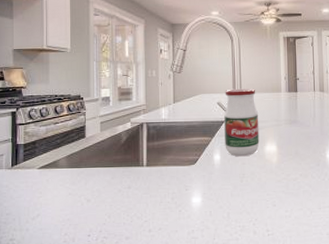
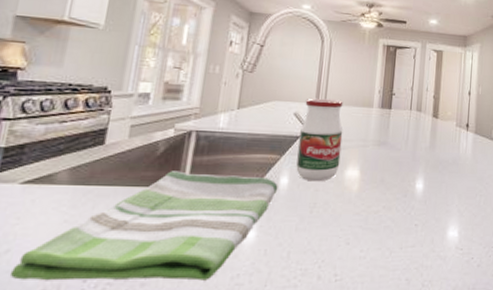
dish towel: none [42,154,213,236] -> present [9,171,278,281]

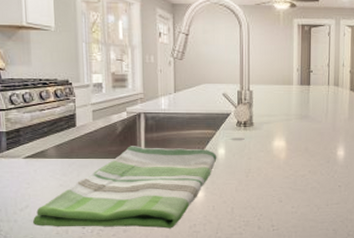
jar: present [296,98,344,182] -> none [230,79,268,152]

